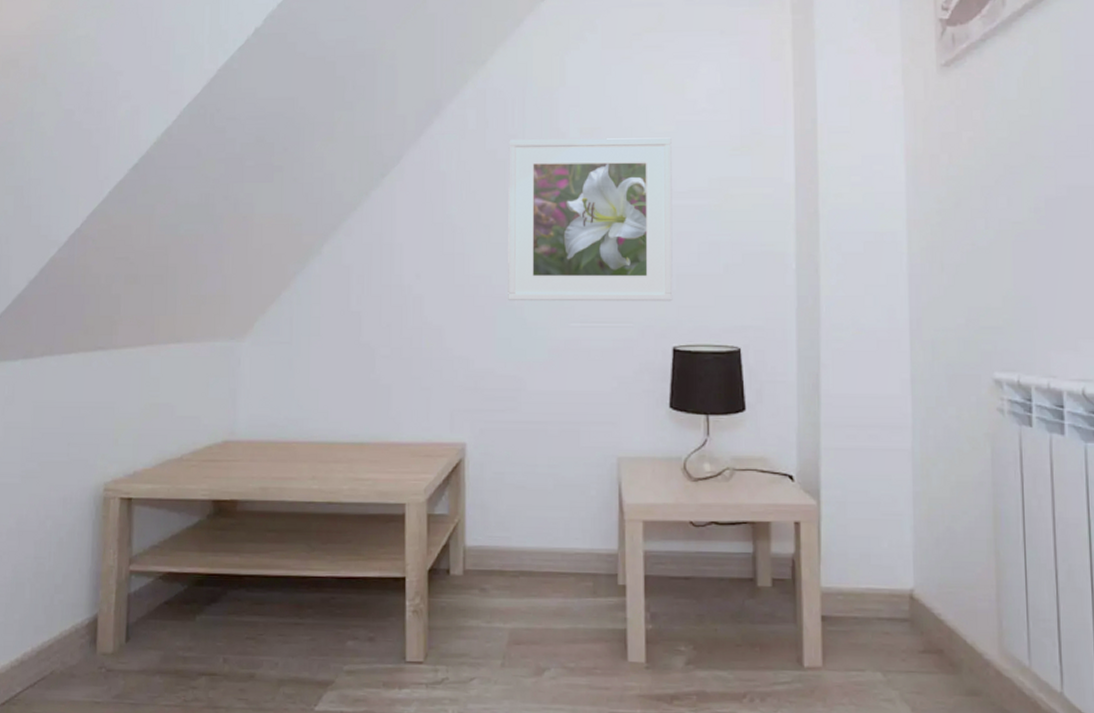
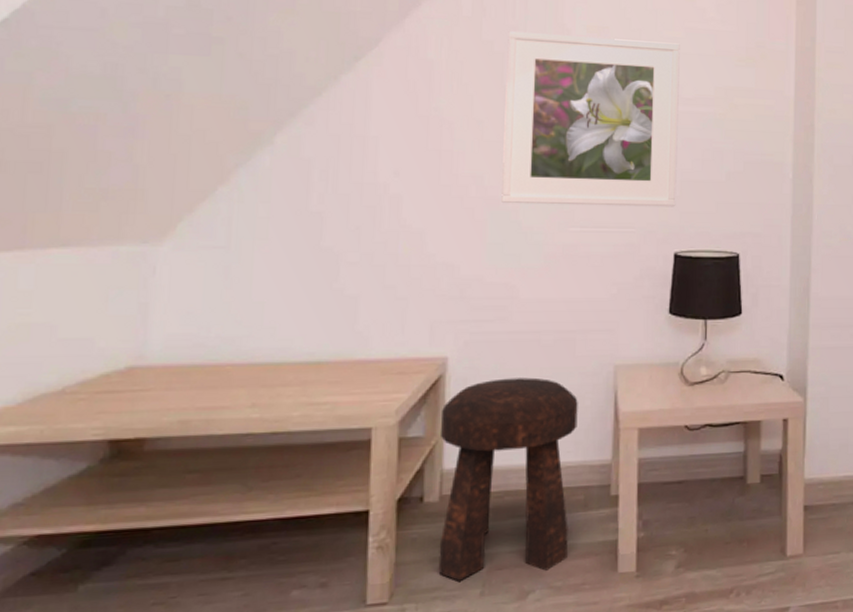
stool: none [461,465,584,651] -> present [438,377,578,581]

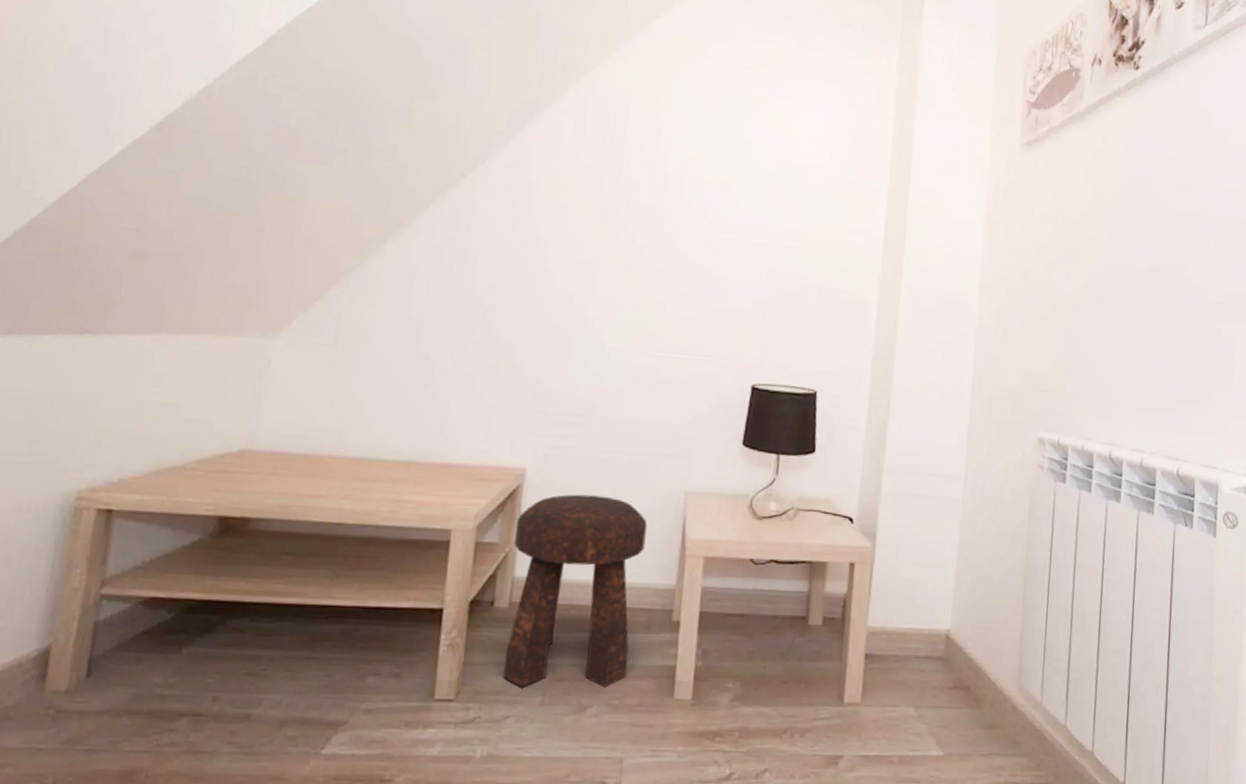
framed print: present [501,31,680,207] -> none [588,156,772,340]

